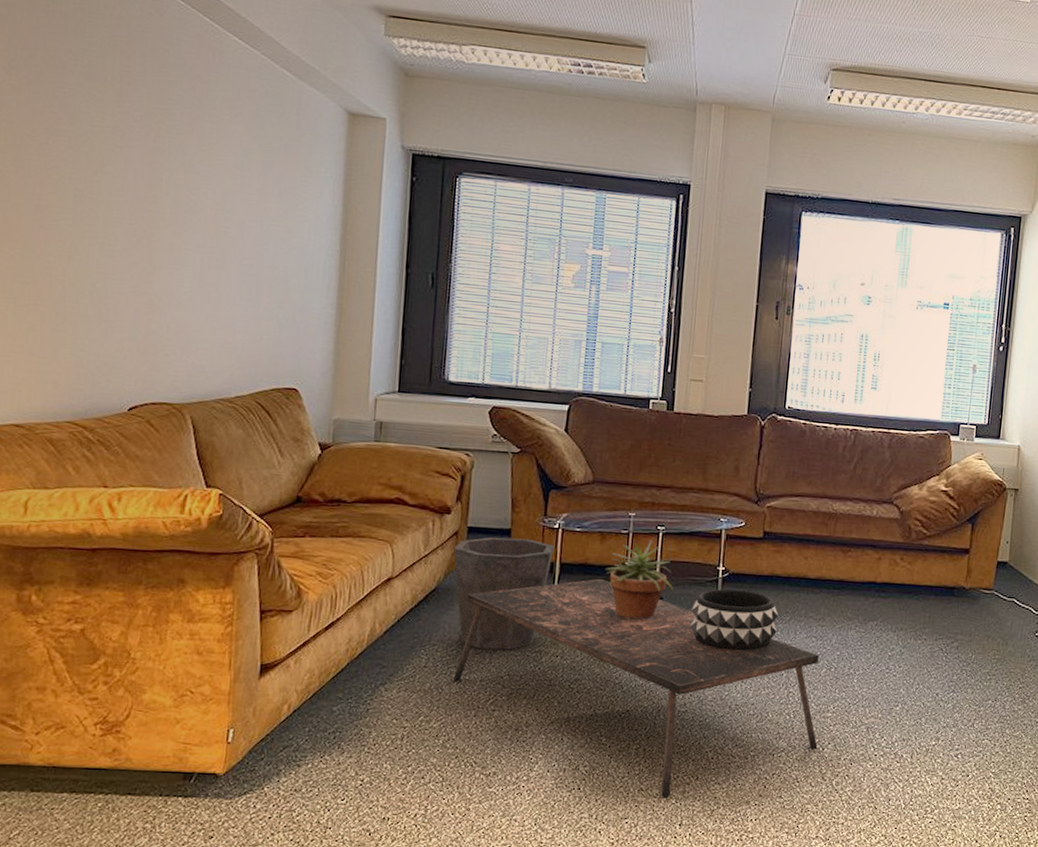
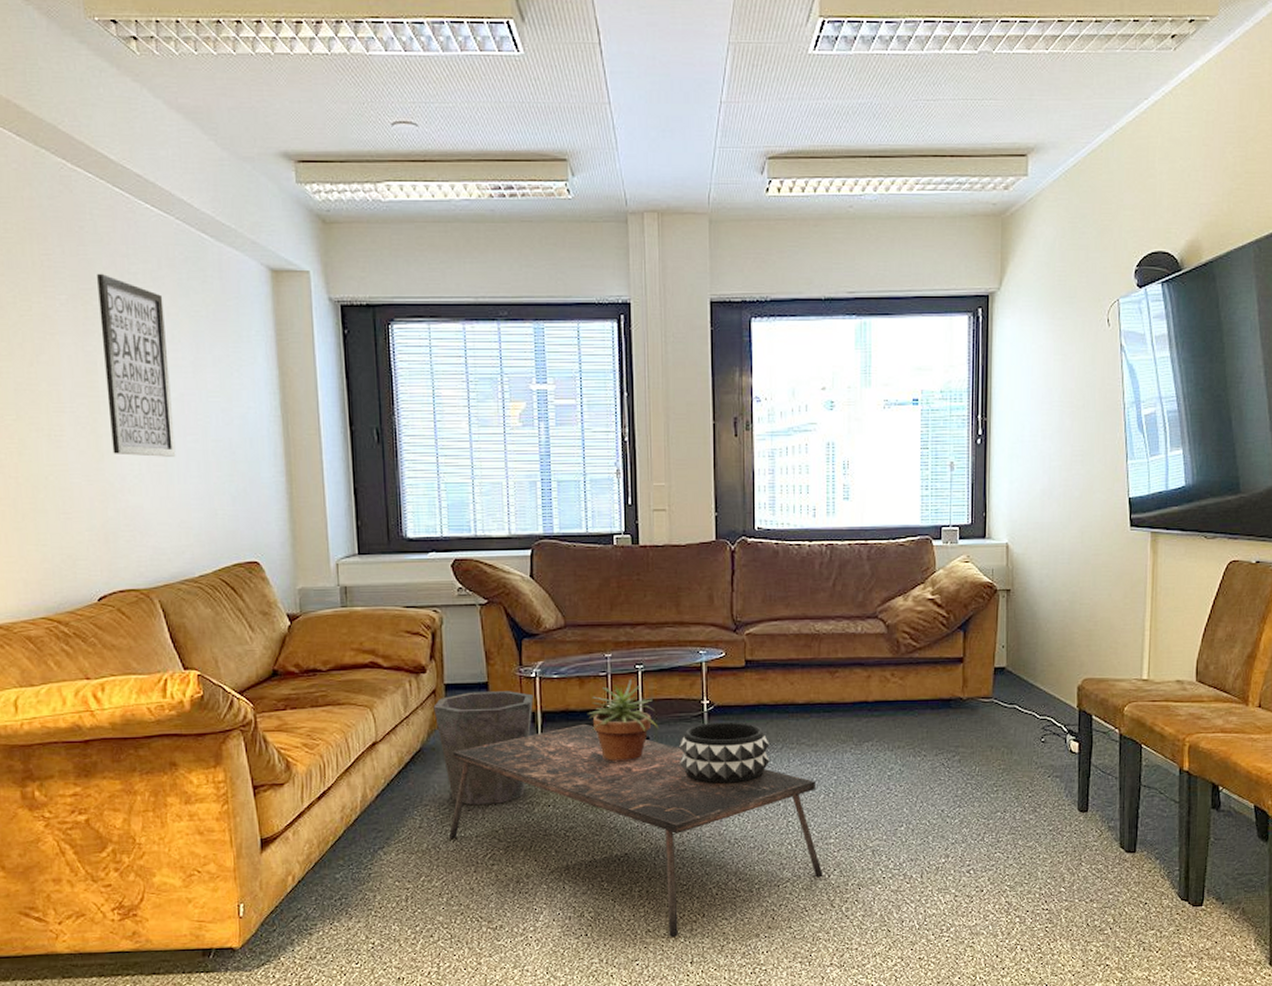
wall art: none [165,96,238,279] -> present [97,274,176,457]

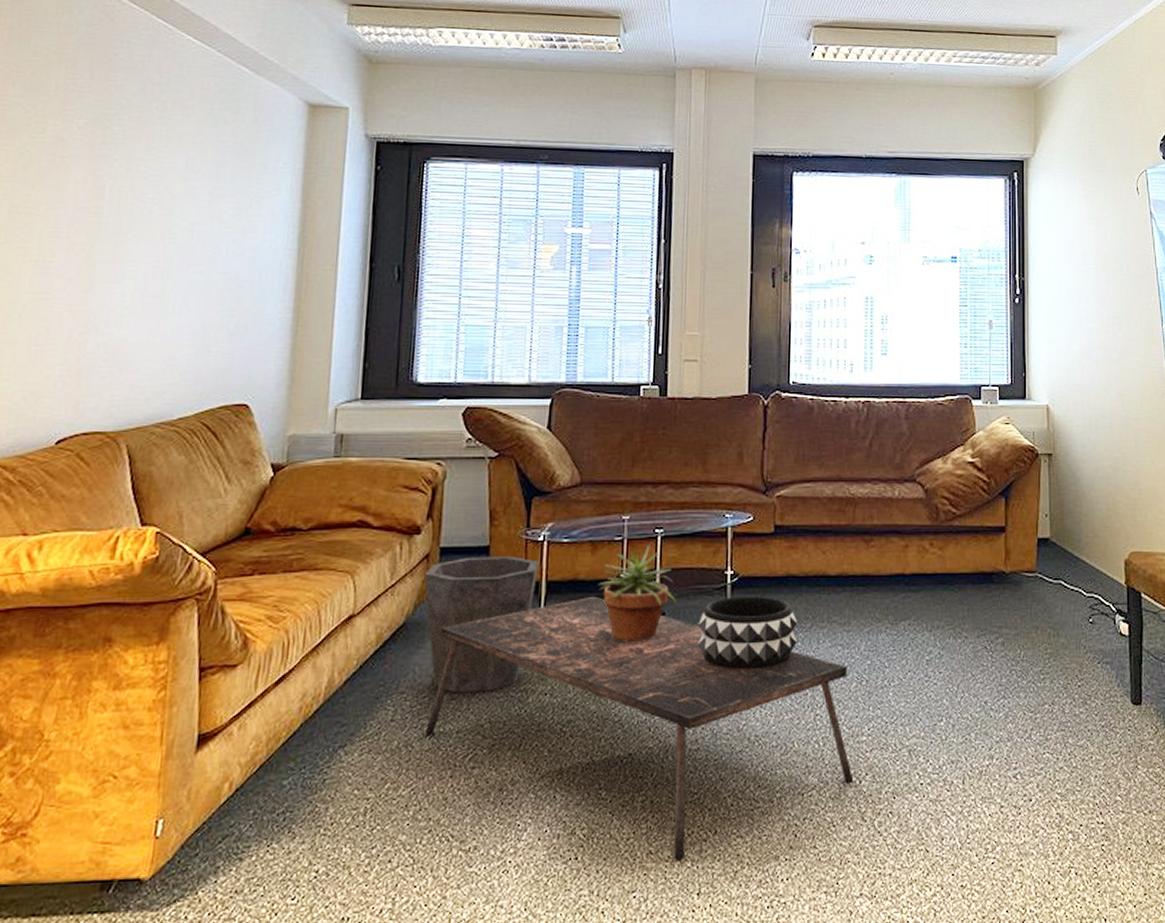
wall art: present [97,274,176,457] -> none [105,100,190,288]

